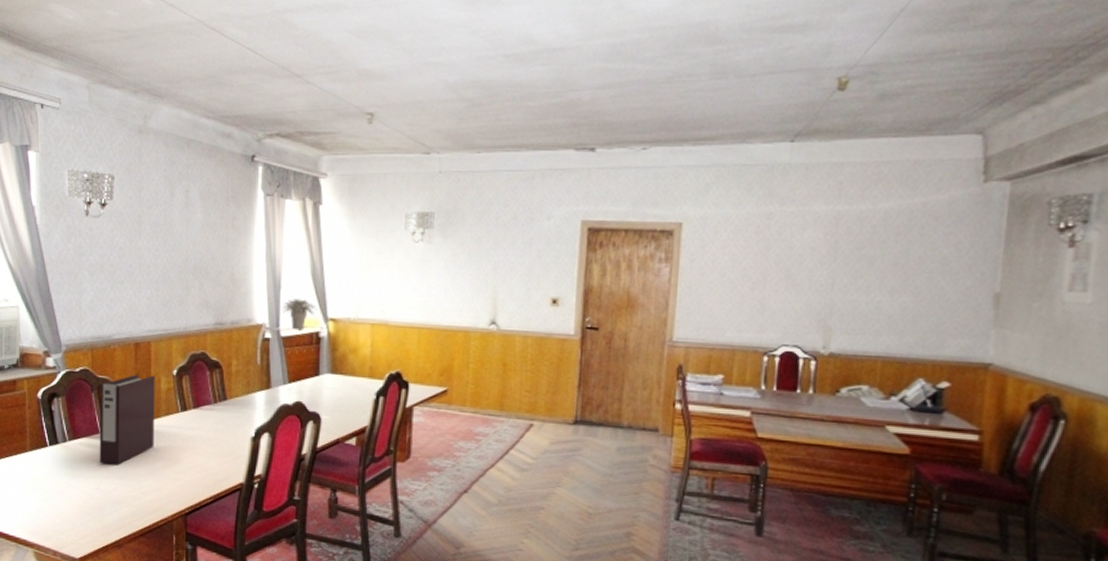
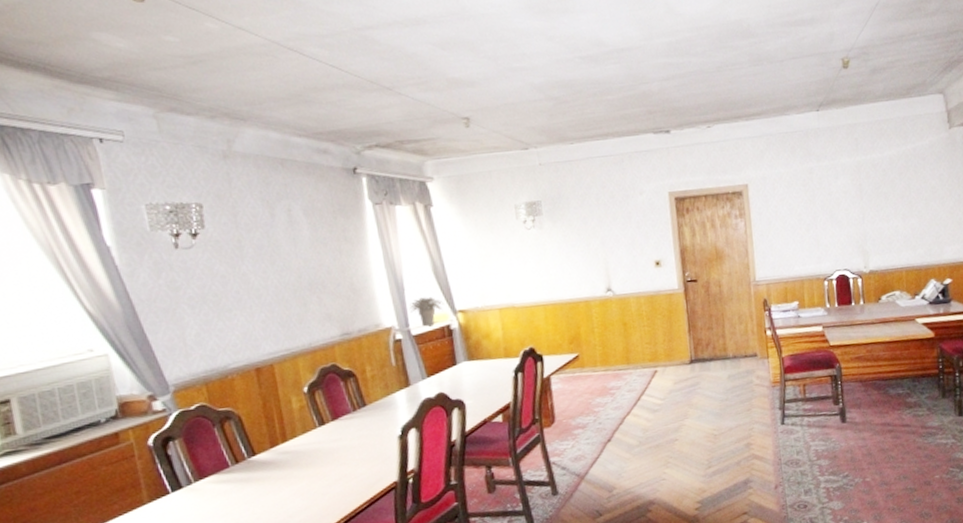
binder: present [99,374,155,465] -> none [222,396,296,498]

